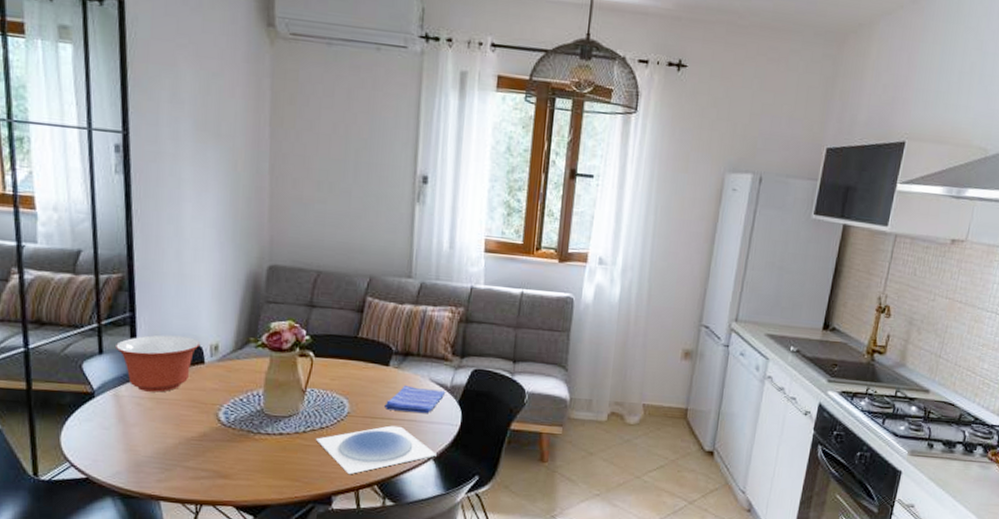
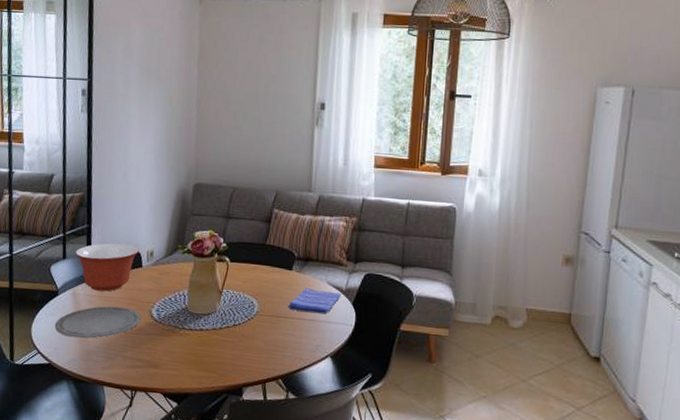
plate: none [91,409,206,448] -> present [54,306,141,339]
plate: present [316,425,437,475] -> none [230,324,334,369]

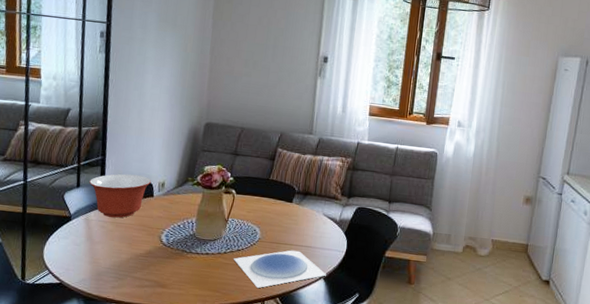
plate: present [54,306,141,339] -> none [66,231,151,261]
plate: none [230,324,334,369] -> present [234,250,326,289]
dish towel: present [288,287,342,314] -> none [287,218,336,242]

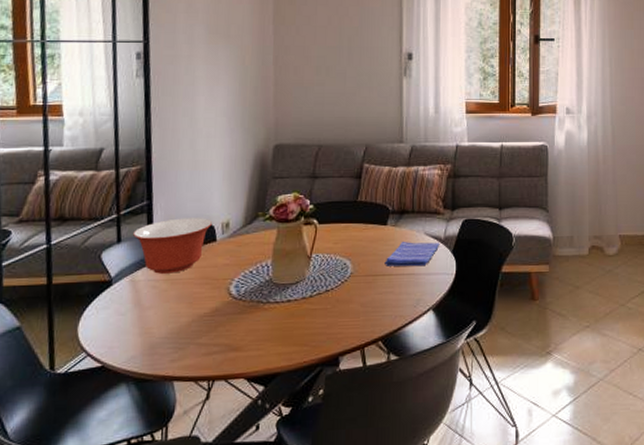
plate: present [234,250,326,289] -> none [322,281,435,334]
dish towel: none [287,218,336,242] -> present [384,241,440,267]

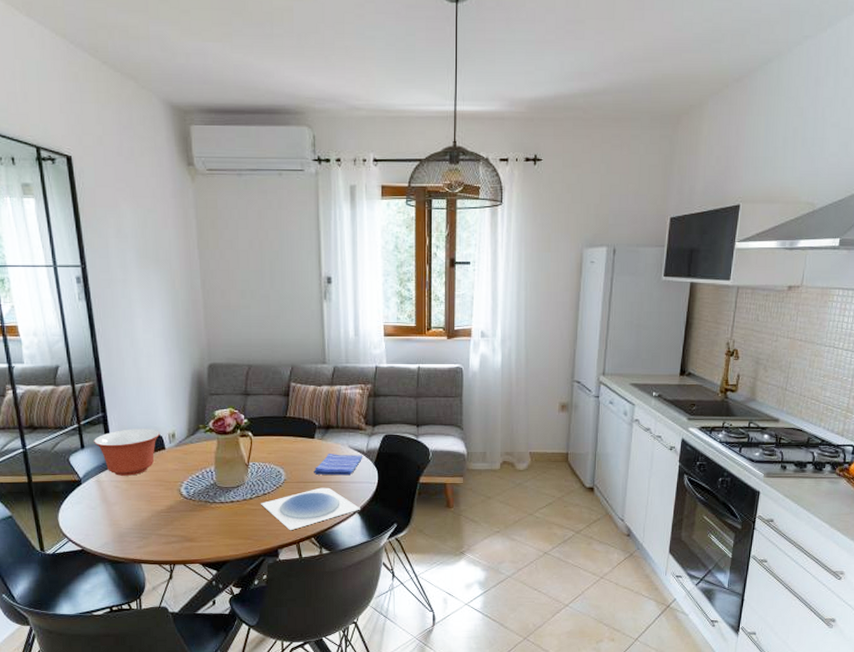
plate: none [322,281,435,334] -> present [261,487,360,531]

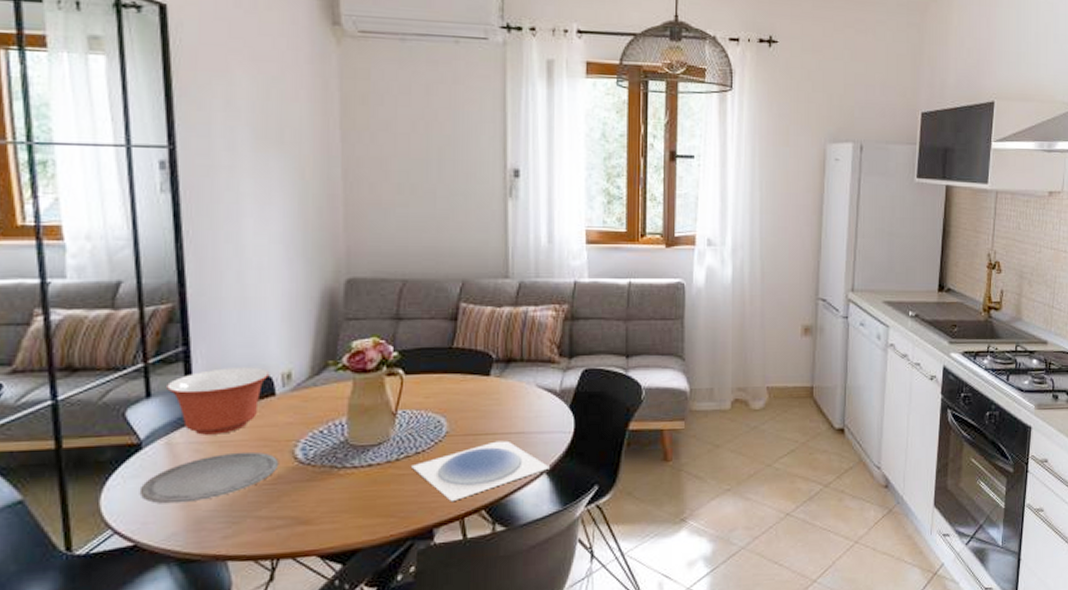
plate: none [82,489,171,523] -> present [139,451,279,504]
dish towel: present [314,453,363,476] -> none [487,394,555,424]

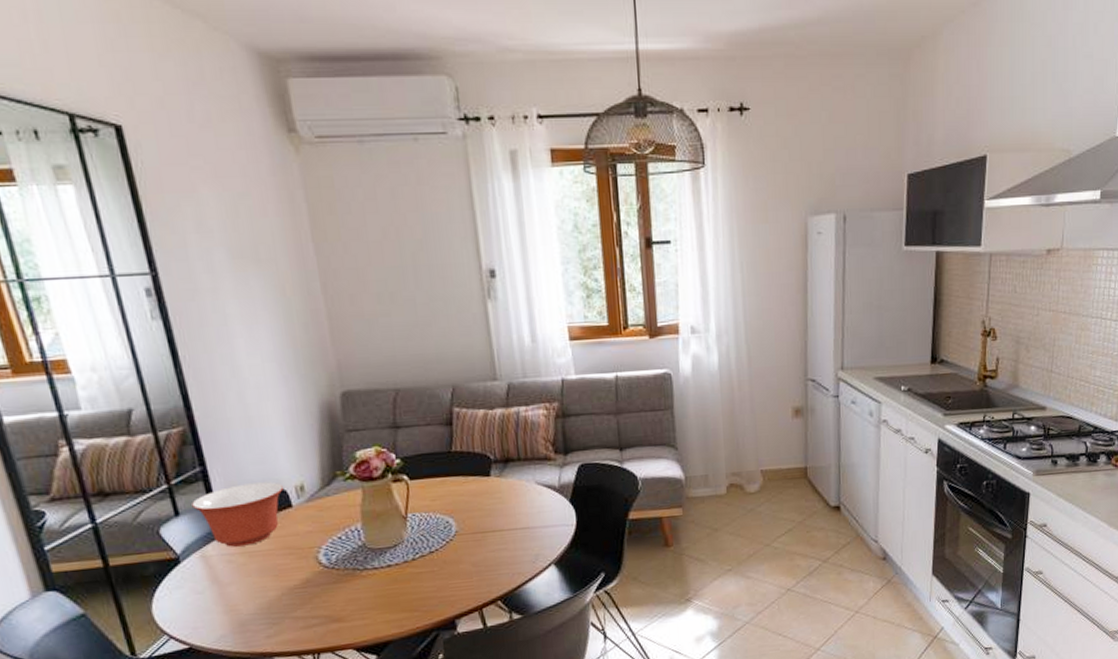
plate: present [139,451,279,504] -> none [185,559,307,610]
plate: present [412,440,550,502] -> none [427,536,557,595]

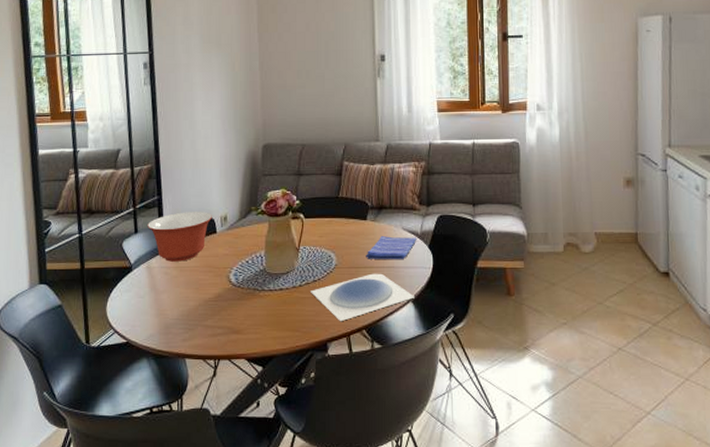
plate: none [427,536,557,595] -> present [311,273,414,322]
dish towel: none [493,491,555,522] -> present [366,235,417,260]

